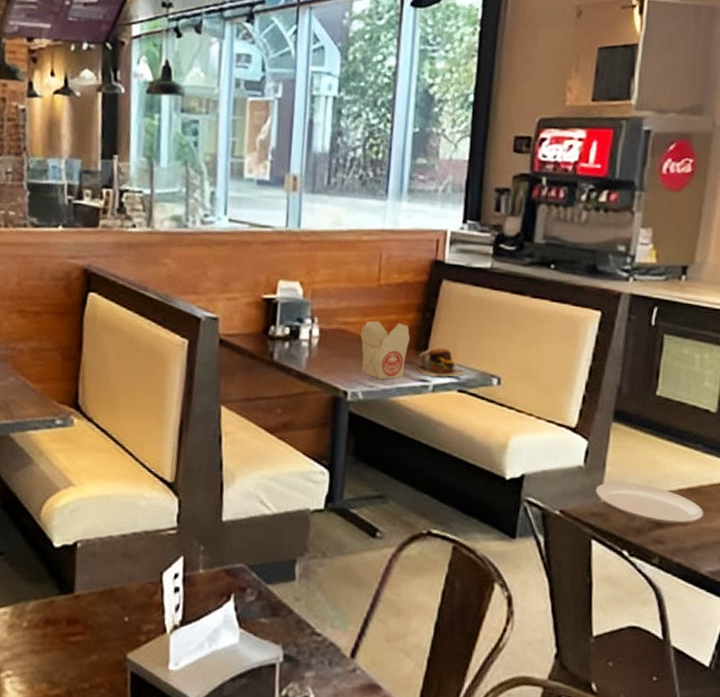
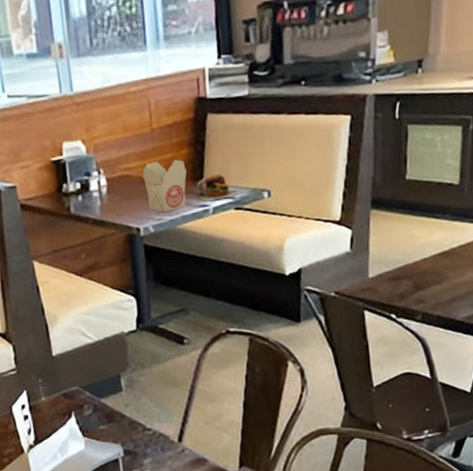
plate: present [595,481,703,525] -> none [362,257,455,287]

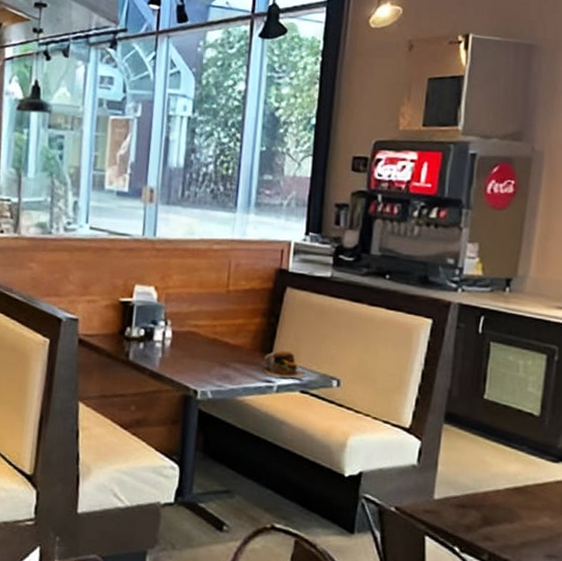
takeout container: present [142,159,187,213] -> none [210,324,256,380]

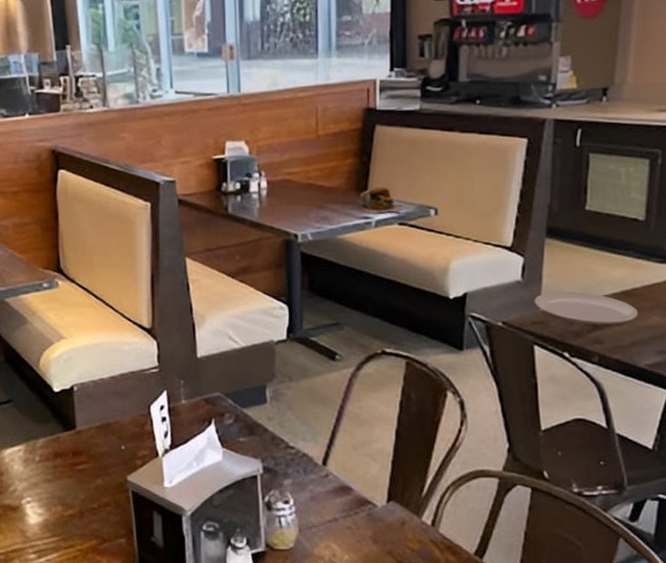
plate: none [428,480,529,523] -> present [534,291,638,326]

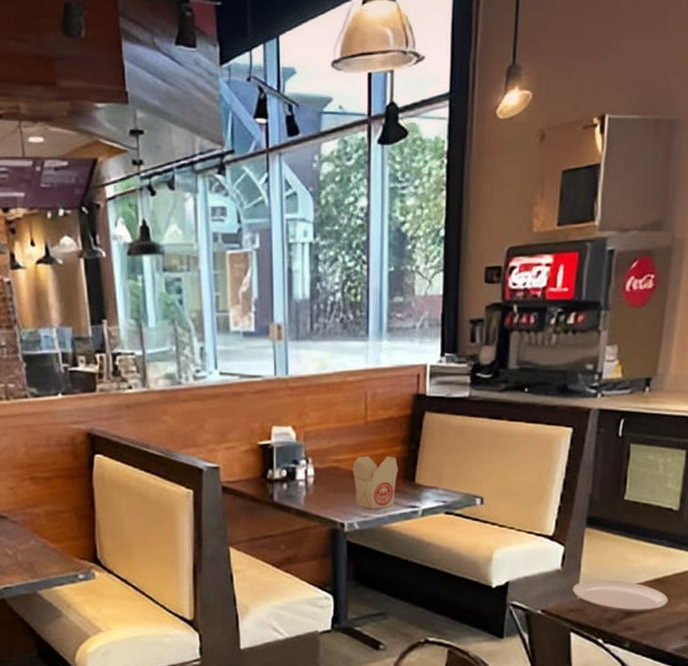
takeout container: none [304,168,350,221] -> present [352,455,398,510]
burger: present [359,186,404,214] -> none [406,475,451,503]

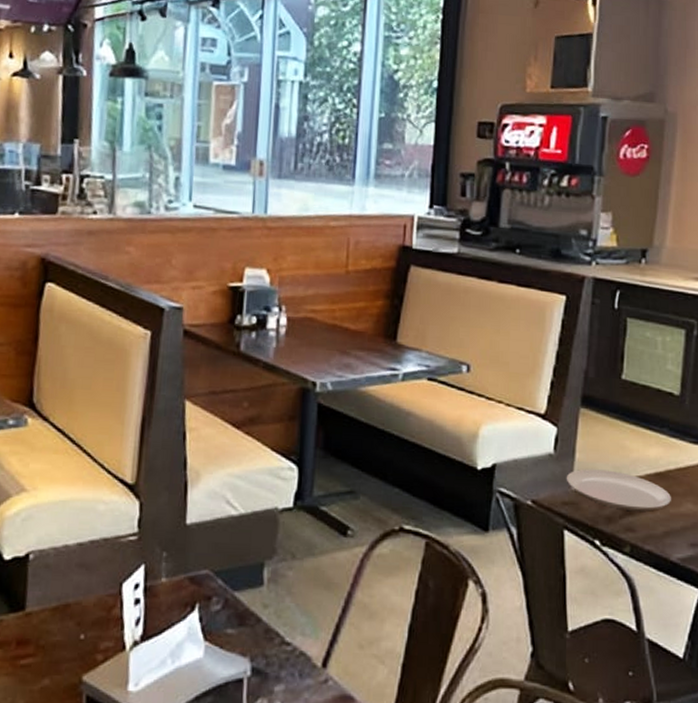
takeout container: present [352,455,398,510] -> none [329,308,379,369]

